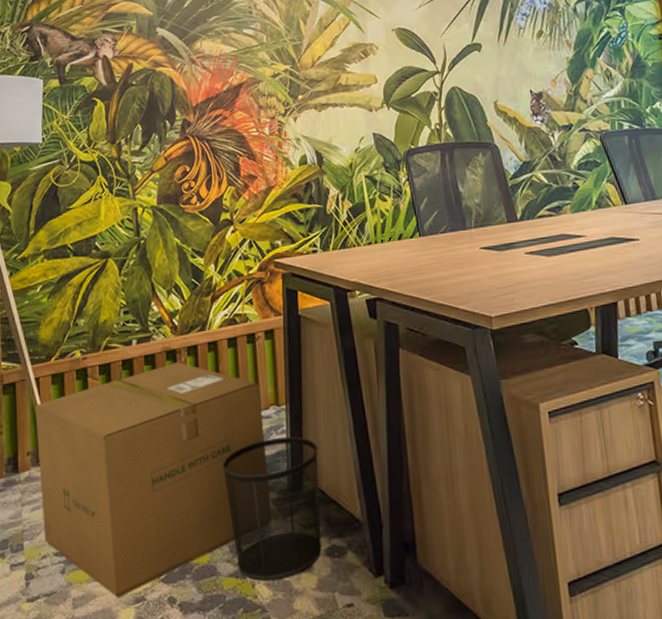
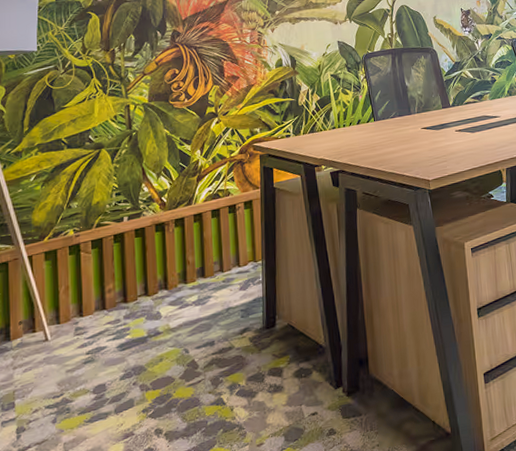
box: present [35,362,272,597] -> none [28,233,249,436]
waste bin: present [222,436,322,581] -> none [205,285,291,405]

